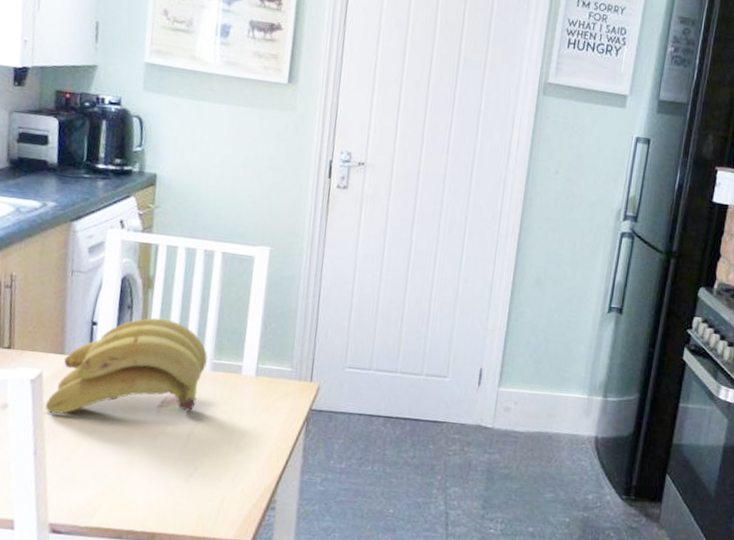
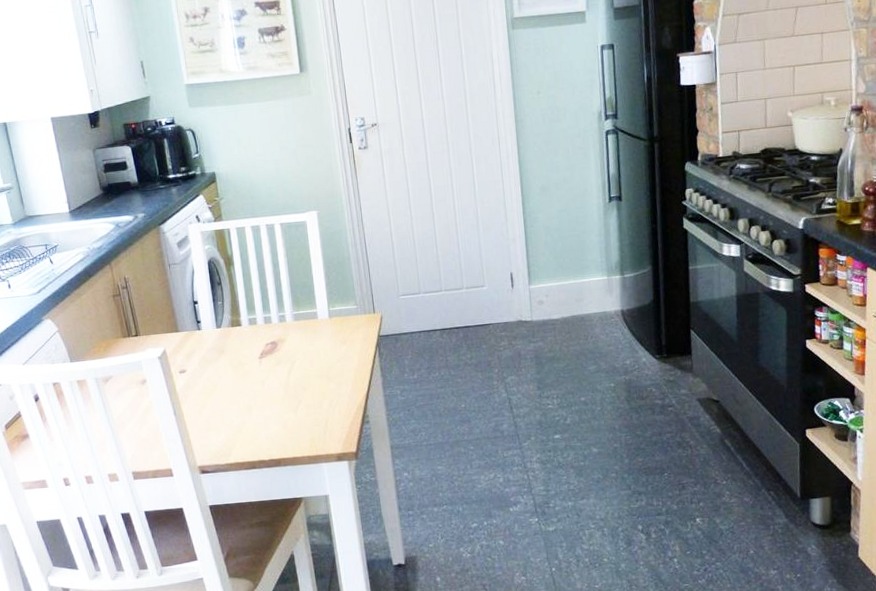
banana bunch: present [44,317,208,414] -> none [173,287,289,381]

